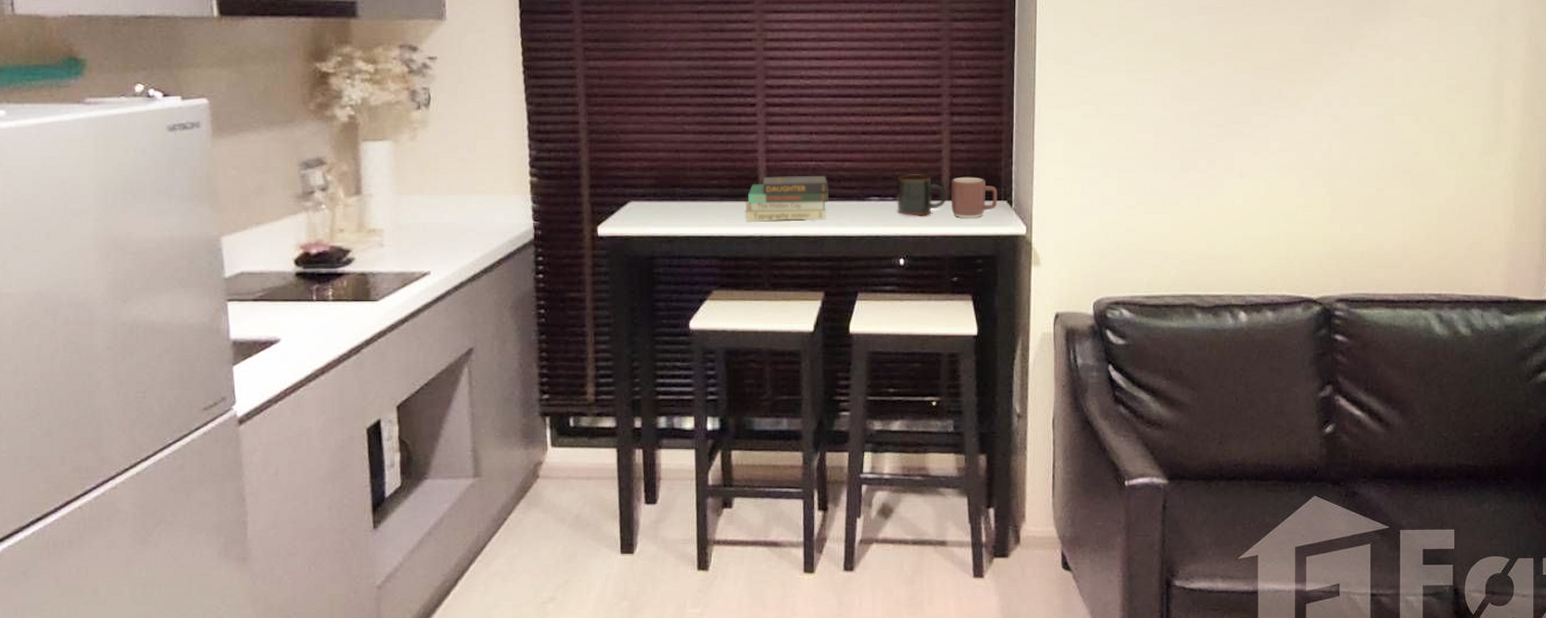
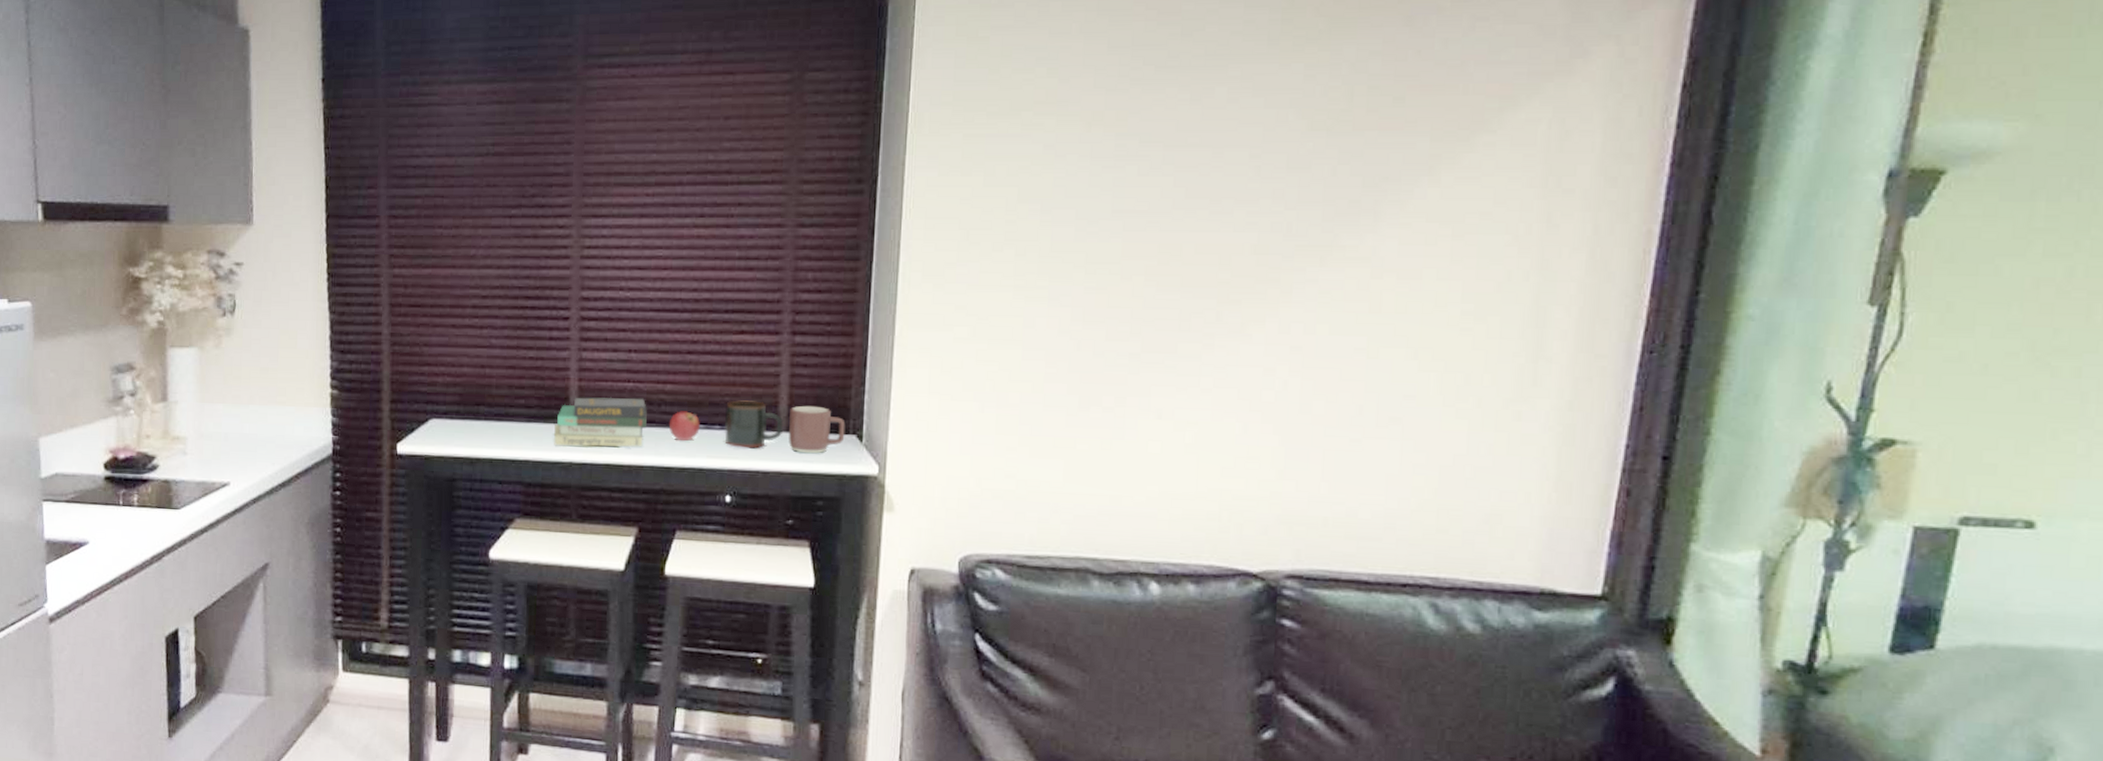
fruit: none [848,185,875,213] -> present [668,411,700,442]

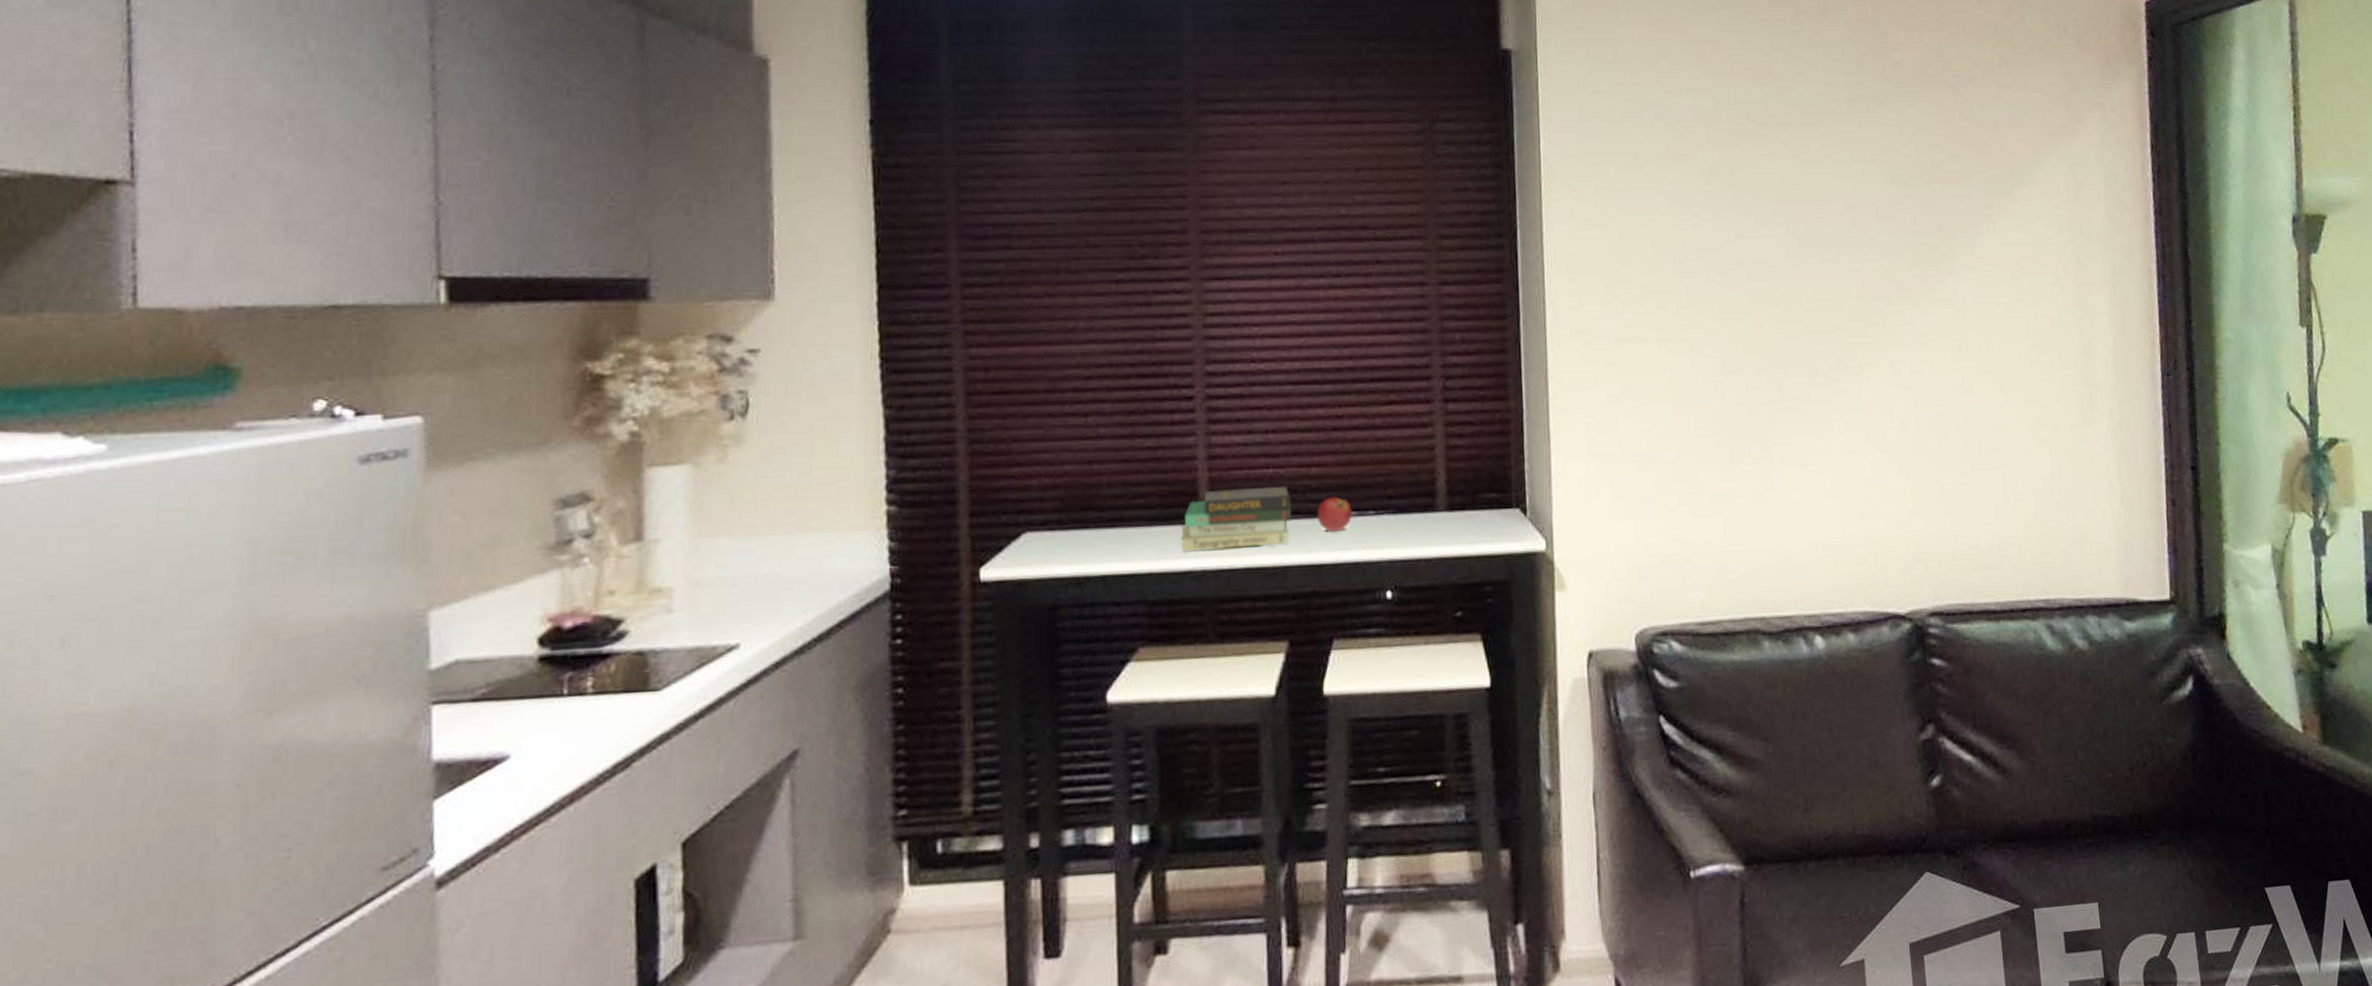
mug: present [724,400,784,448] -> none [1378,479,1444,535]
mug: present [789,405,846,454] -> none [1448,479,1508,534]

